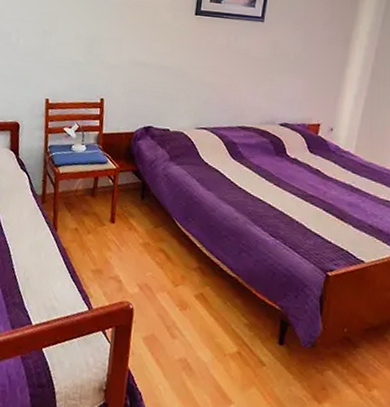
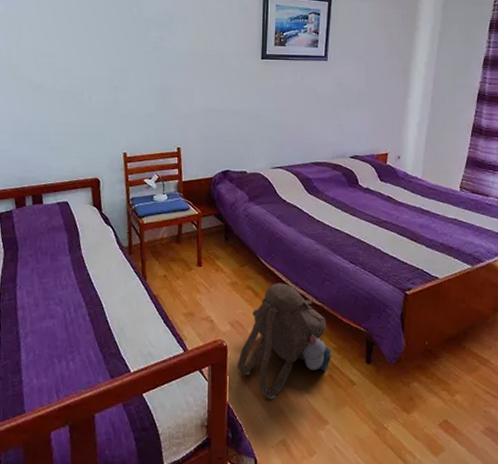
backpack: none [141,248,243,370] -> present [236,283,332,399]

